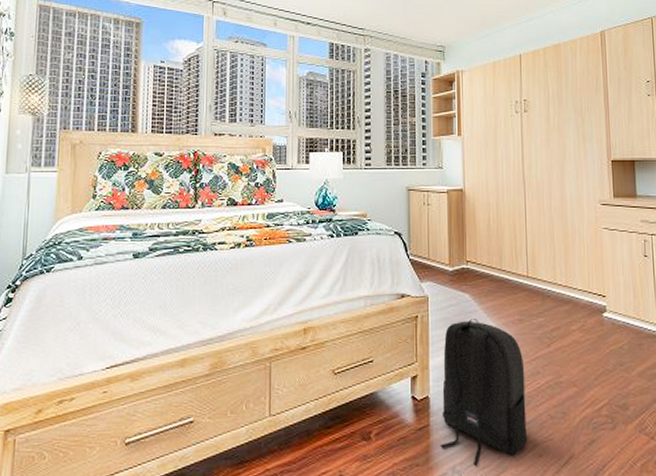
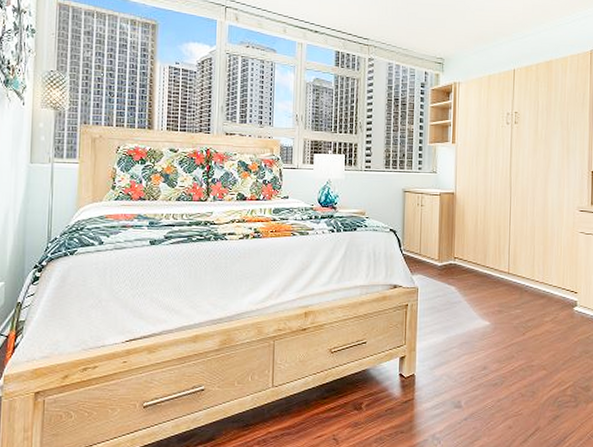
backpack: present [440,318,528,466] -> none [423,308,501,434]

